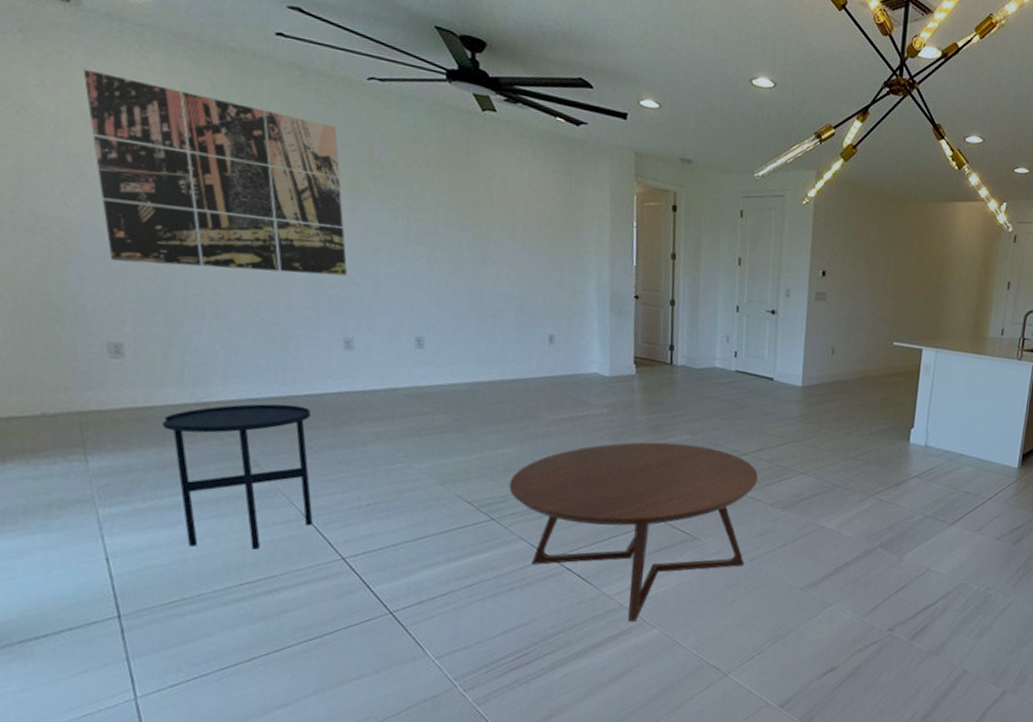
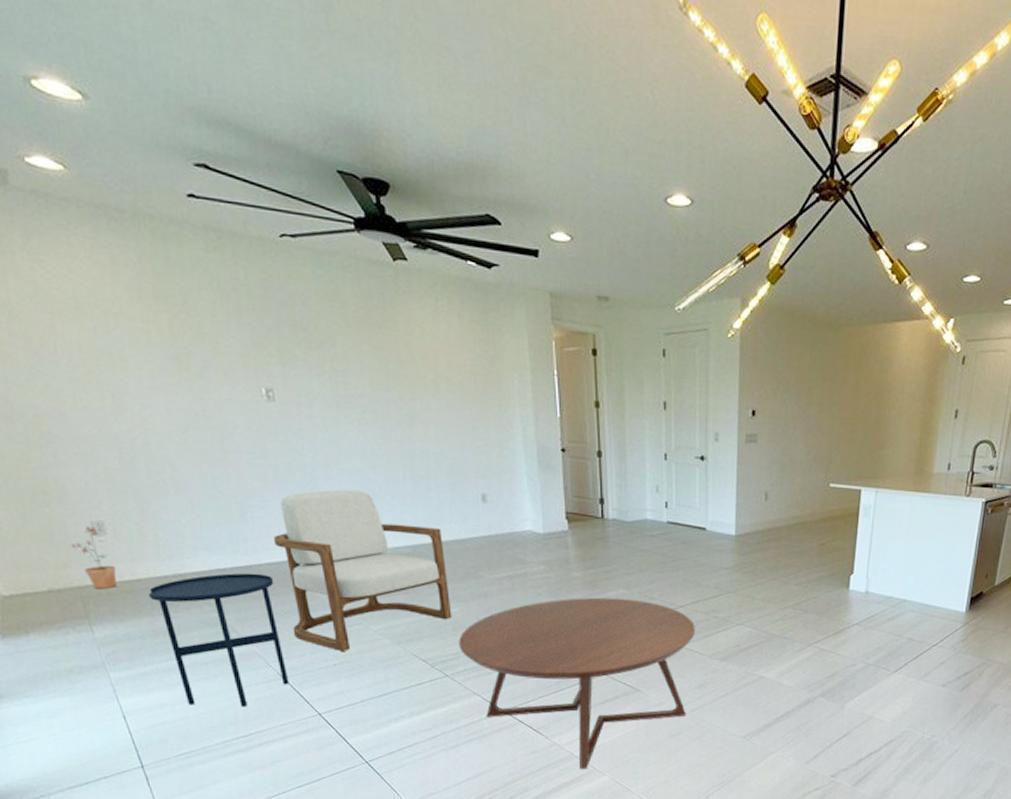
potted plant: none [79,347,128,416] -> present [71,526,117,590]
wall art: present [83,68,347,276] -> none [22,251,287,445]
armchair: none [318,323,506,490] -> present [274,489,452,651]

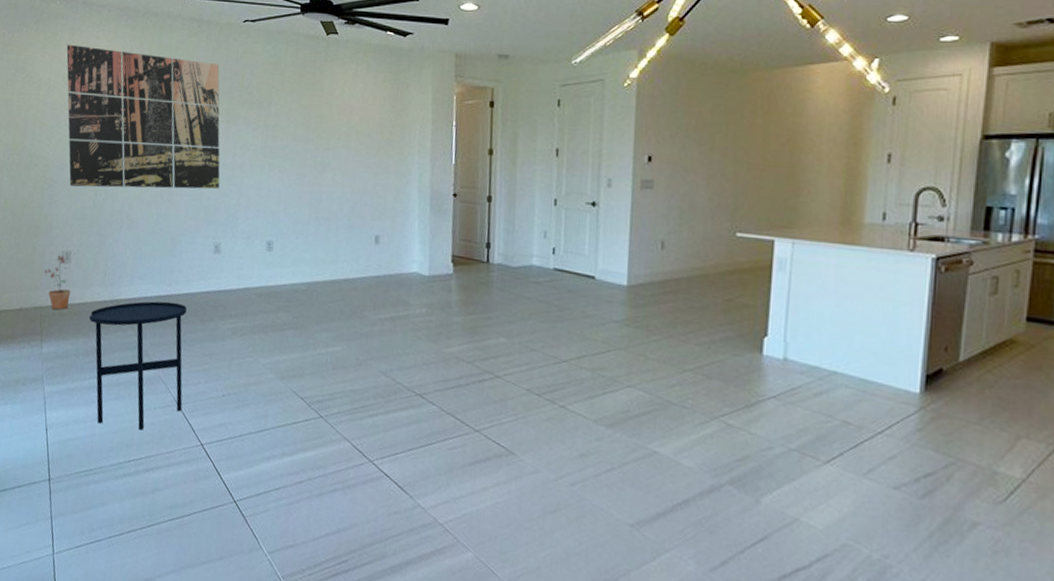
wall art: none [22,251,287,445] -> present [66,44,220,189]
armchair: present [274,489,452,651] -> none [194,228,335,383]
coffee table: present [458,597,695,769] -> none [336,344,579,541]

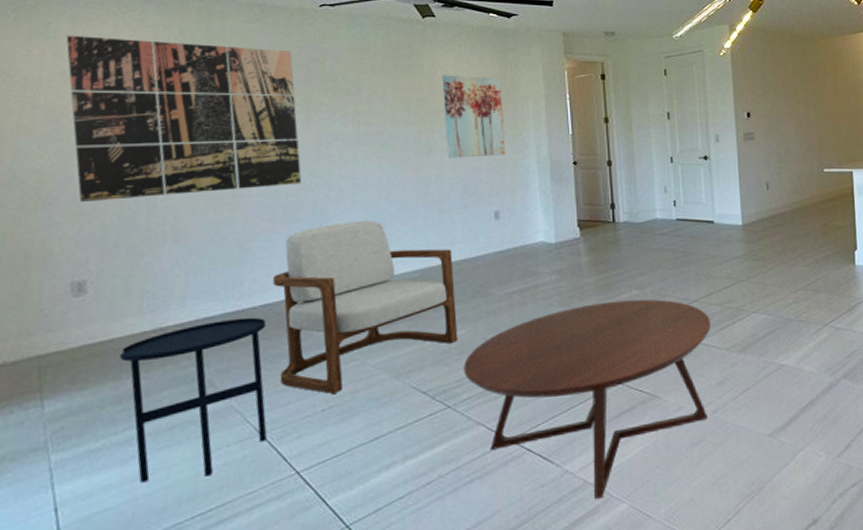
potted plant: present [44,255,71,310] -> none [42,287,89,357]
armchair: none [194,228,335,383] -> present [273,220,458,394]
coffee table: none [336,344,579,541] -> present [463,299,711,499]
wall art: none [338,94,392,180] -> present [442,75,506,159]

